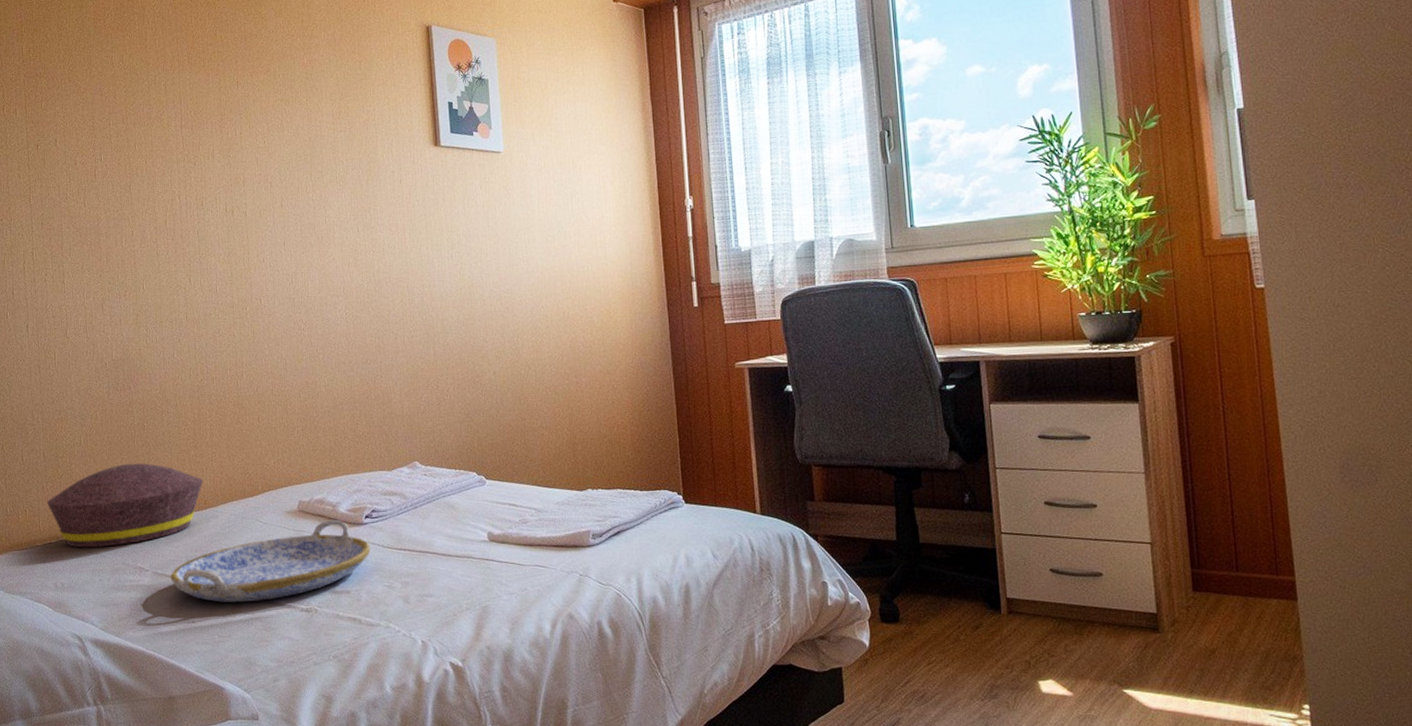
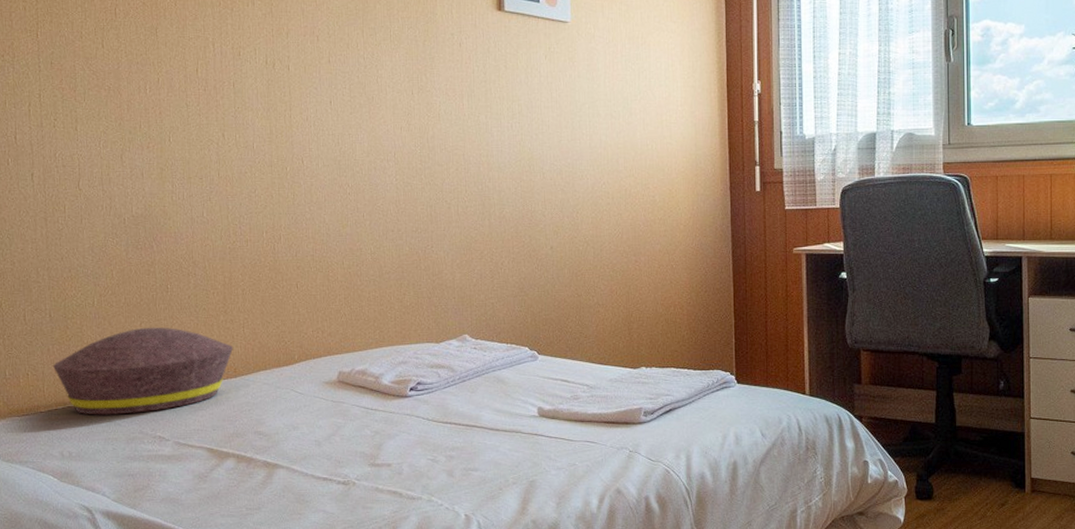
serving tray: present [170,519,371,603] -> none [194,391,414,475]

